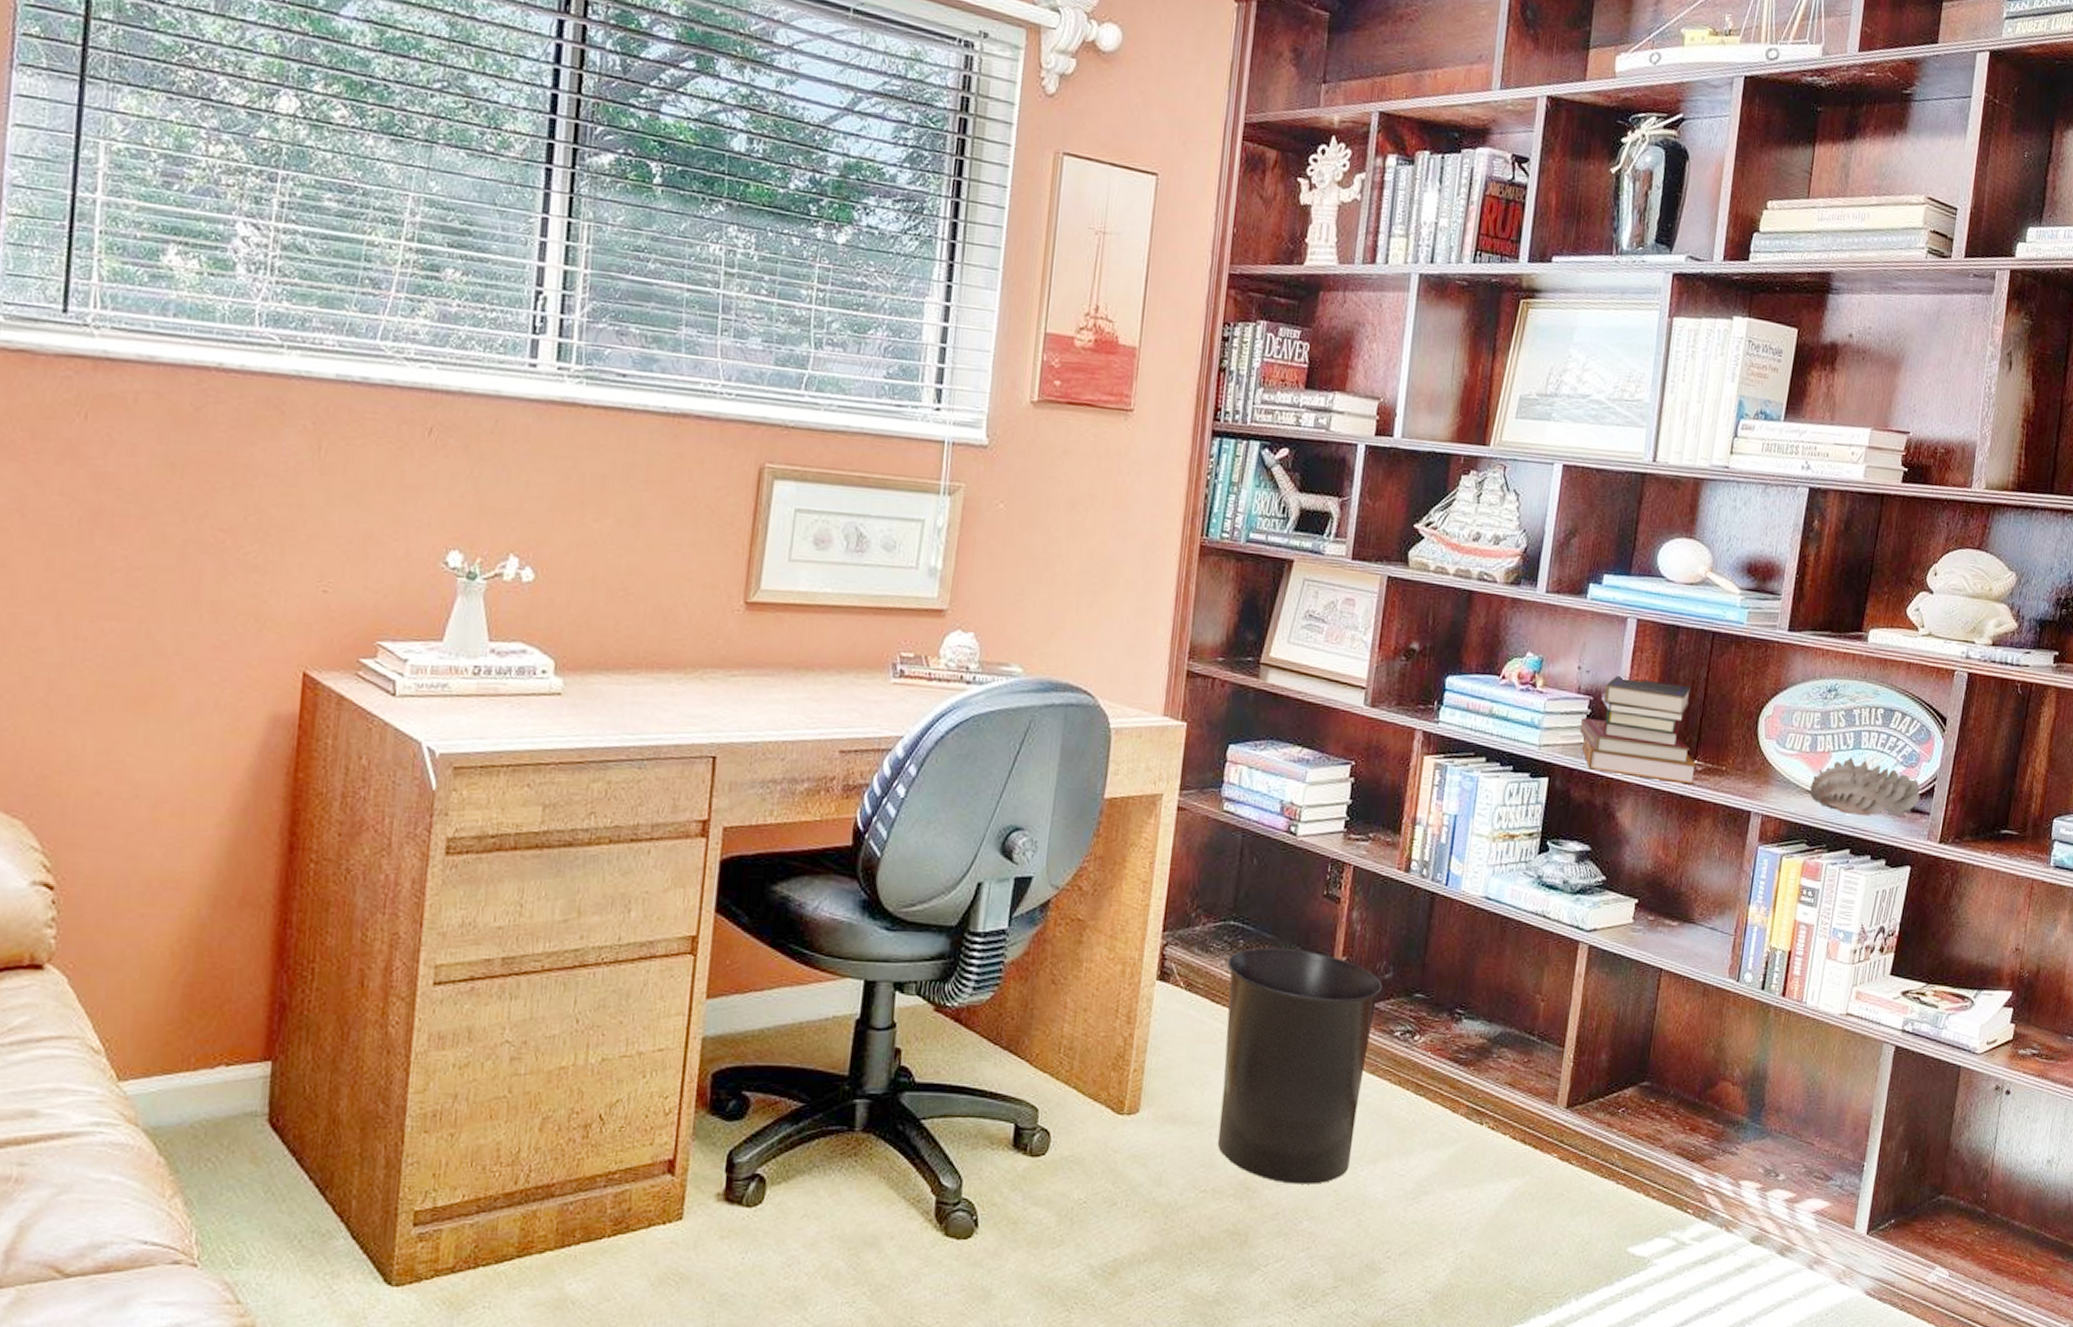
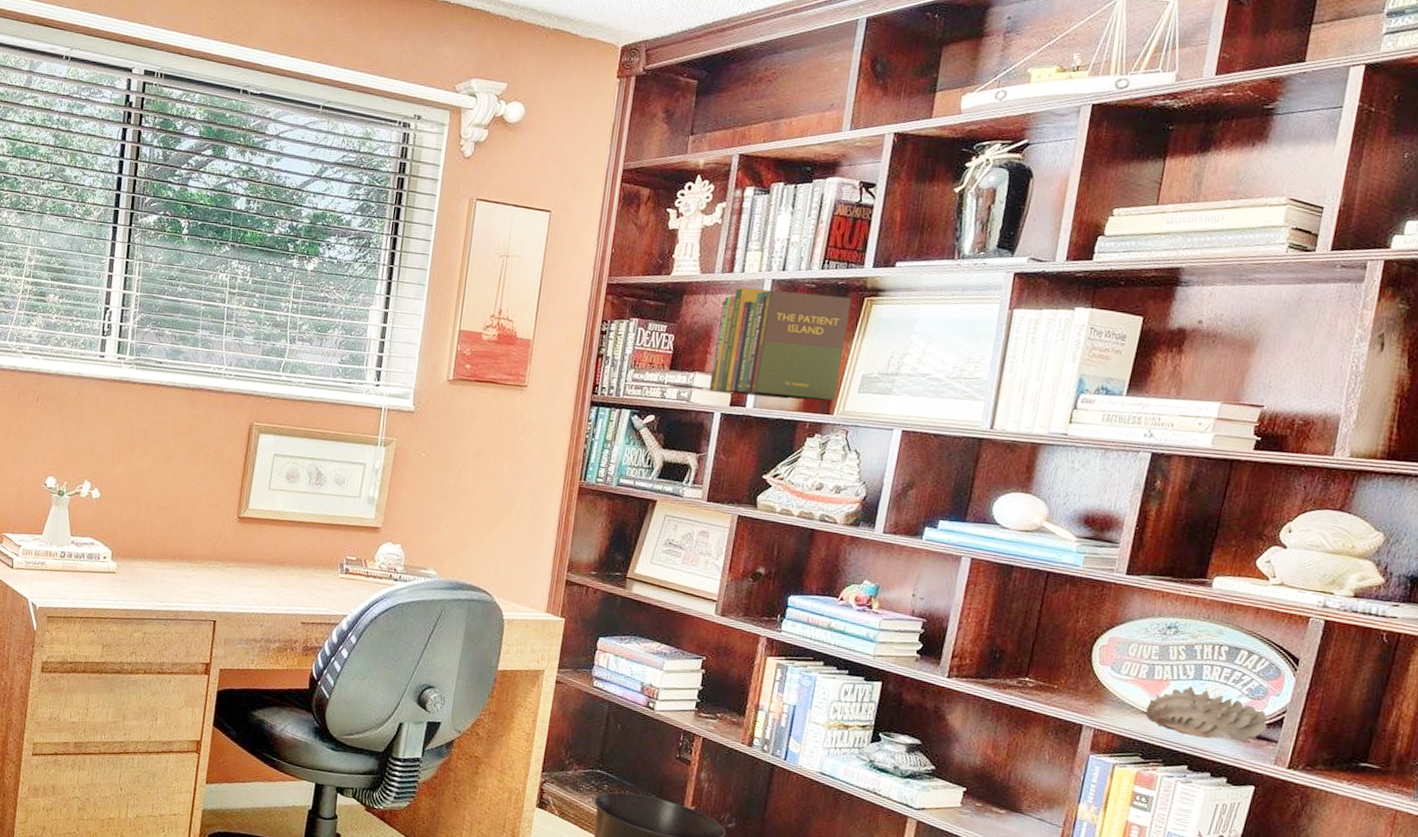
books: none [1350,283,1507,429] -> present [708,288,852,401]
books: present [1580,676,1696,785] -> none [913,604,1027,698]

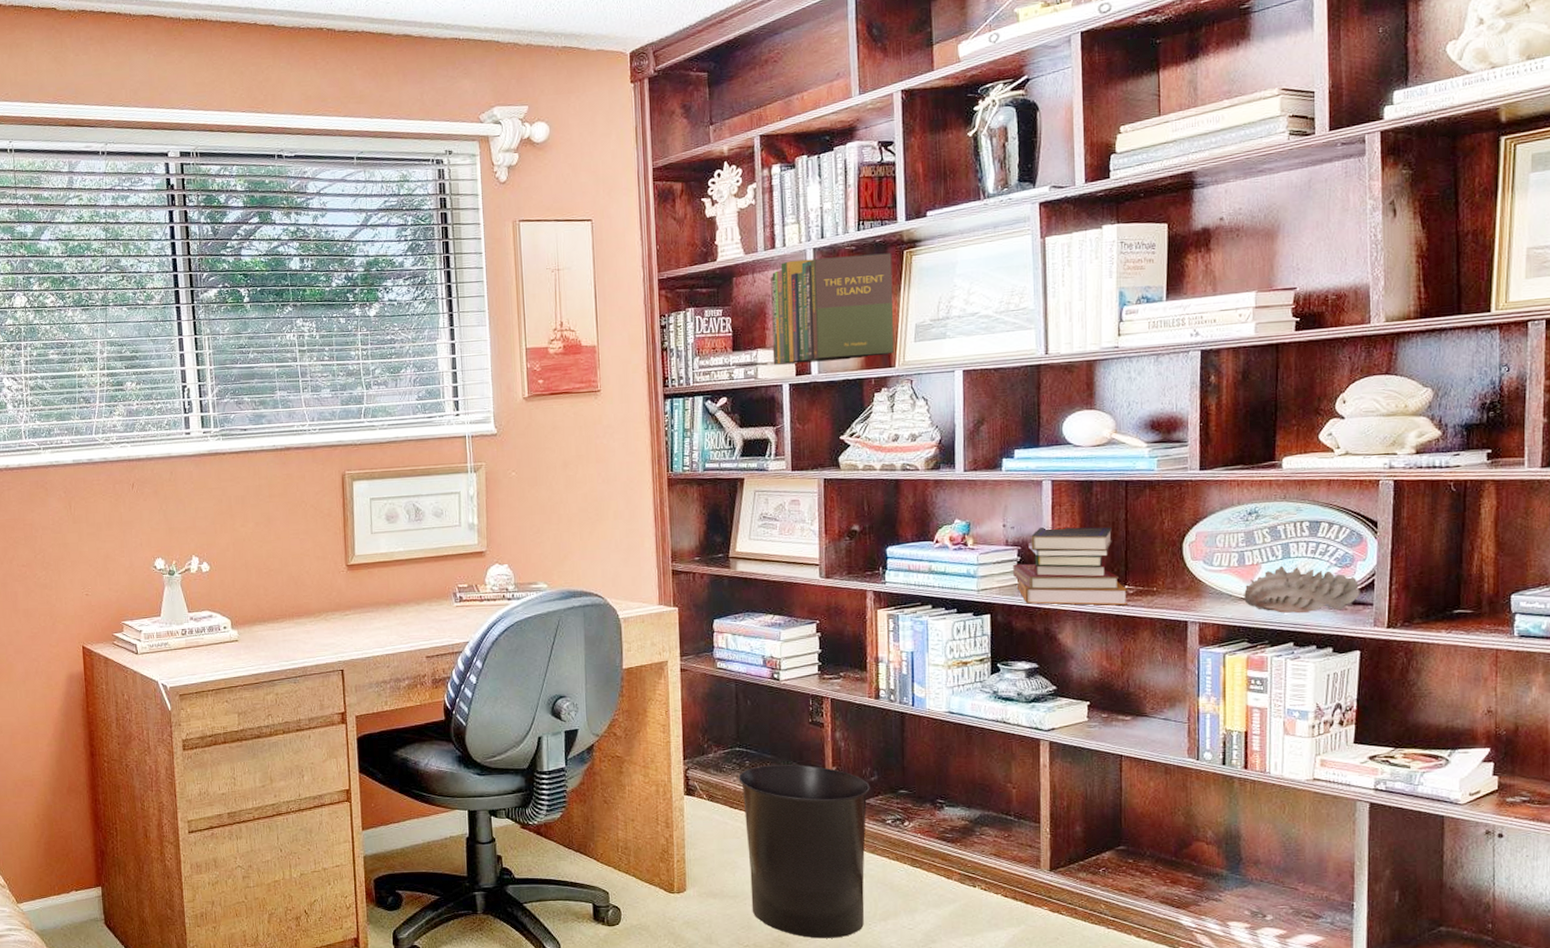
books: none [913,604,1027,698] -> present [1013,527,1127,606]

